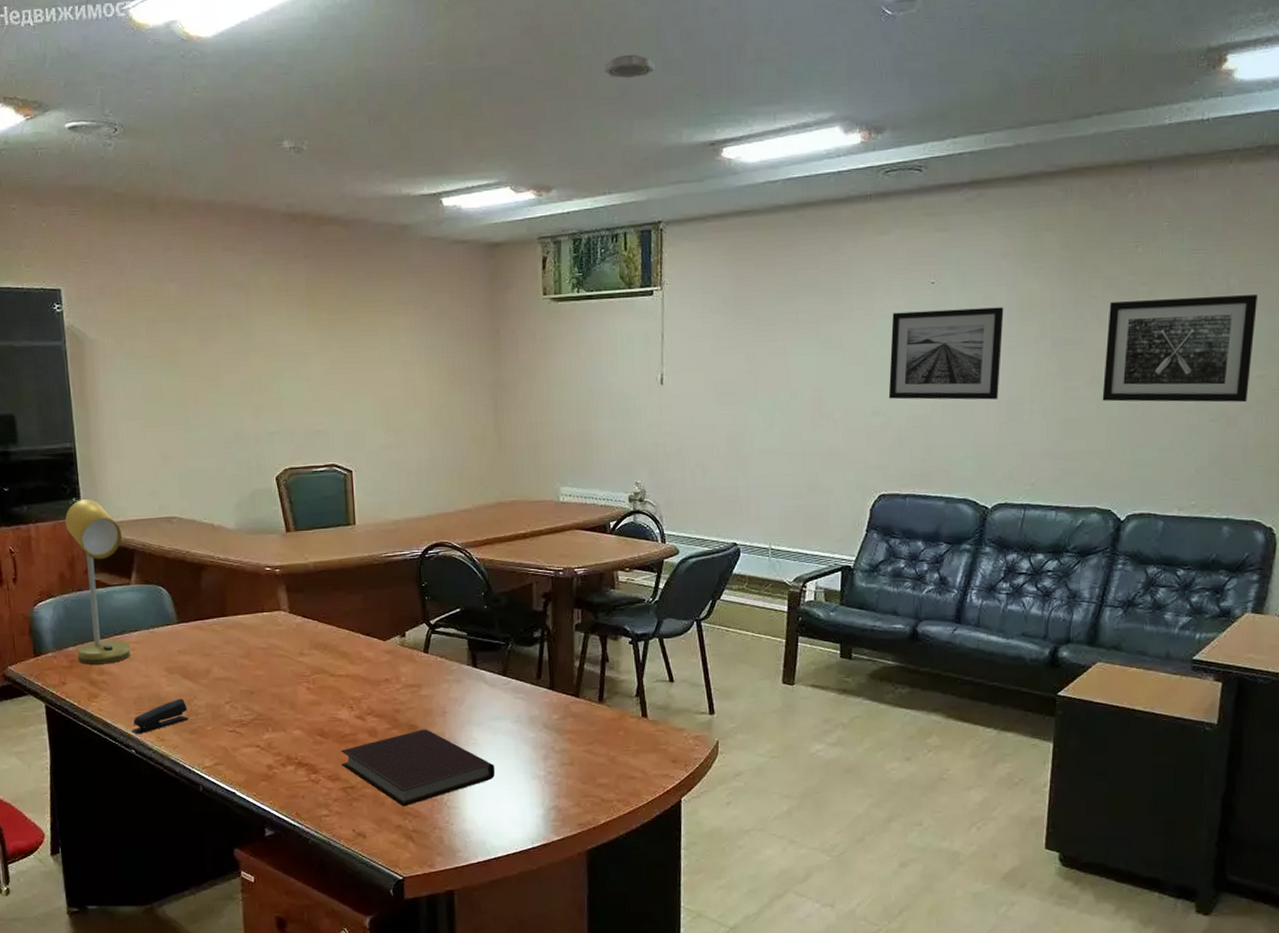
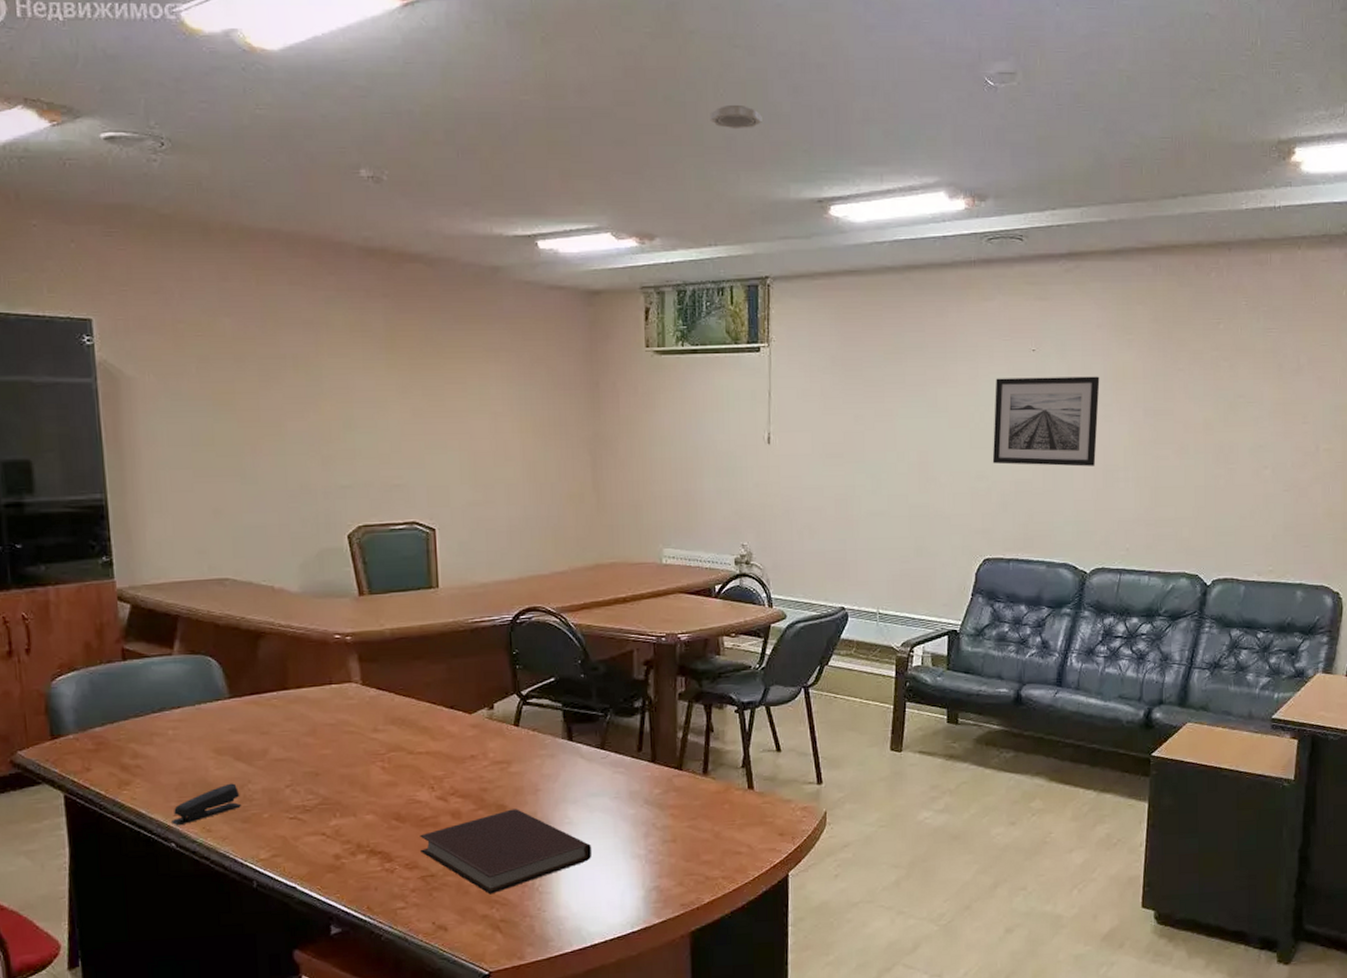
desk lamp: present [65,498,131,665] -> none [92,557,172,747]
wall art: present [1102,295,1258,403] -> none [1189,373,1325,474]

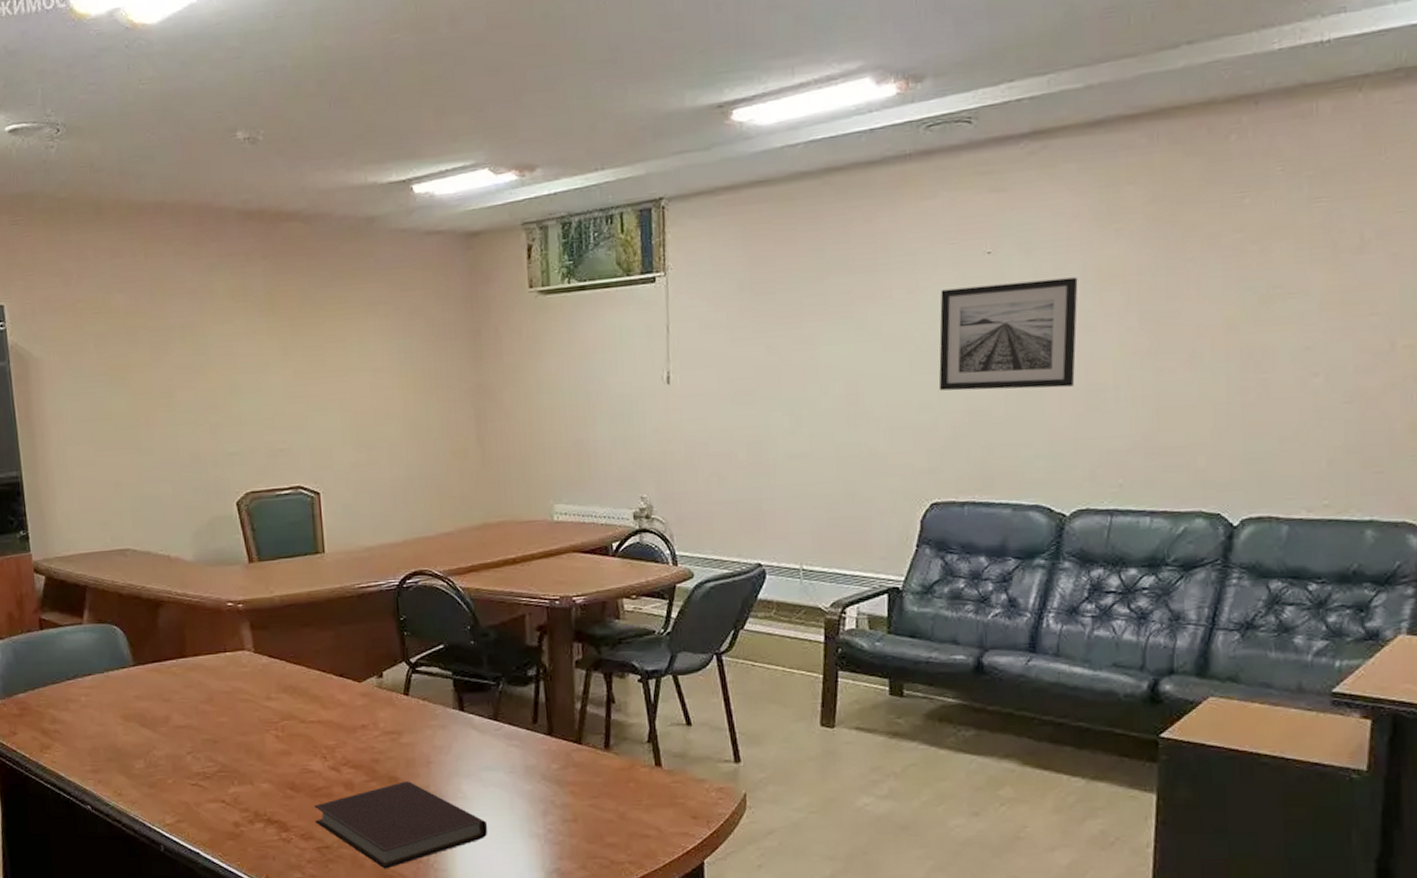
stapler: present [172,783,241,825] -> none [87,749,147,788]
smoke detector: present [710,104,762,130] -> none [592,10,651,39]

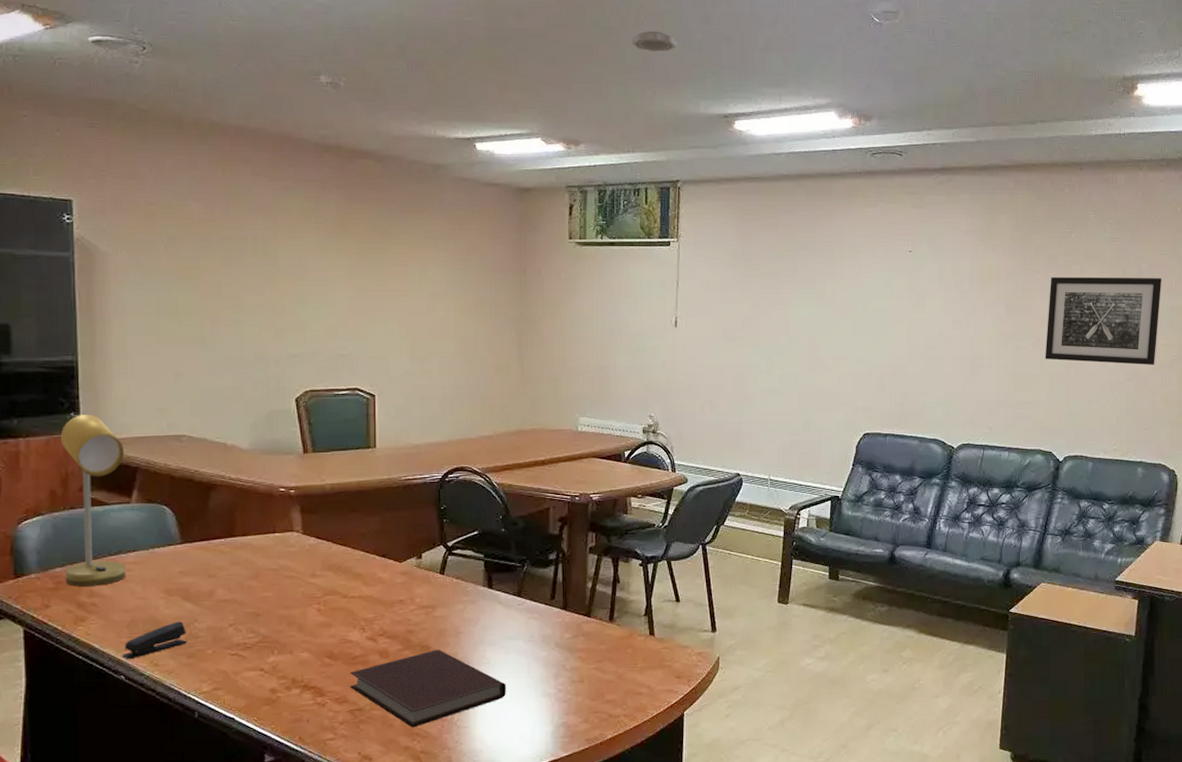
desk lamp: none [12,531,85,713] -> present [60,413,127,587]
stapler: none [87,749,147,788] -> present [122,621,187,659]
smoke detector: none [592,10,651,39] -> present [631,30,677,52]
wall art: present [938,277,1078,391] -> none [872,275,968,354]
wall art: none [1204,248,1402,384] -> present [1045,277,1162,365]

